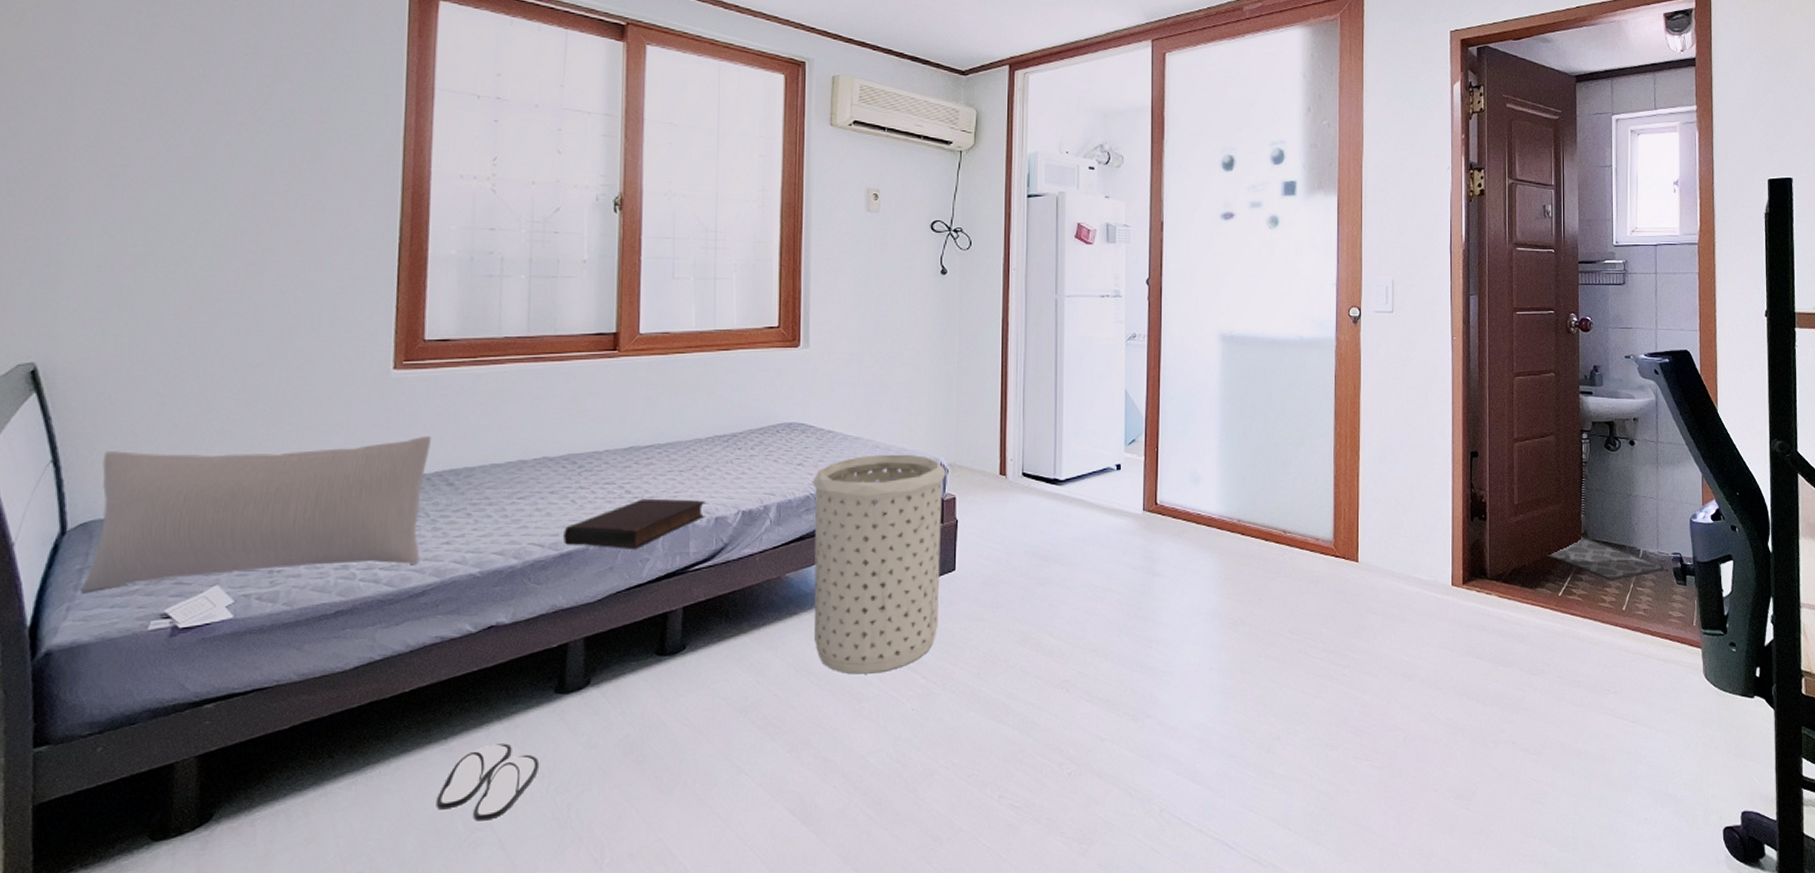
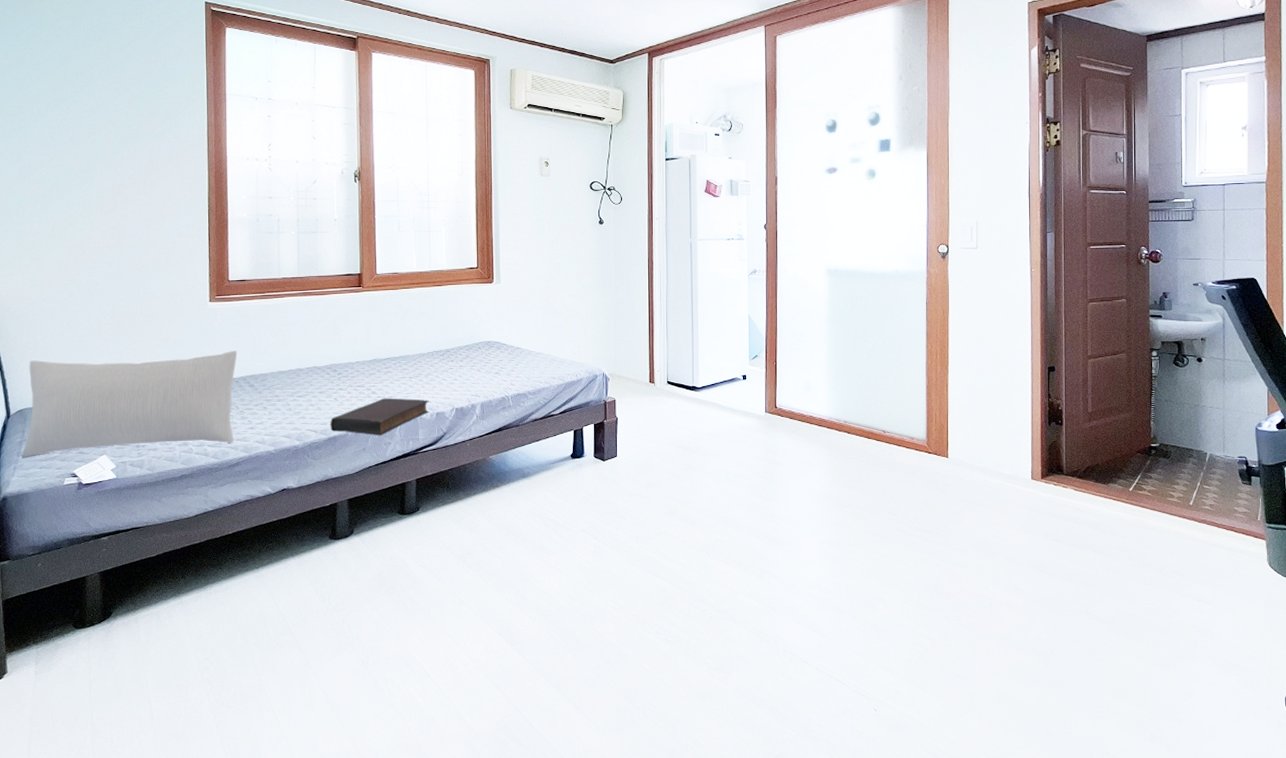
slippers: present [436,743,538,821] -> none [253,574,321,628]
laundry basket: present [812,454,946,674] -> none [506,366,607,534]
bath mat: present [1545,535,1671,581] -> none [1117,439,1236,479]

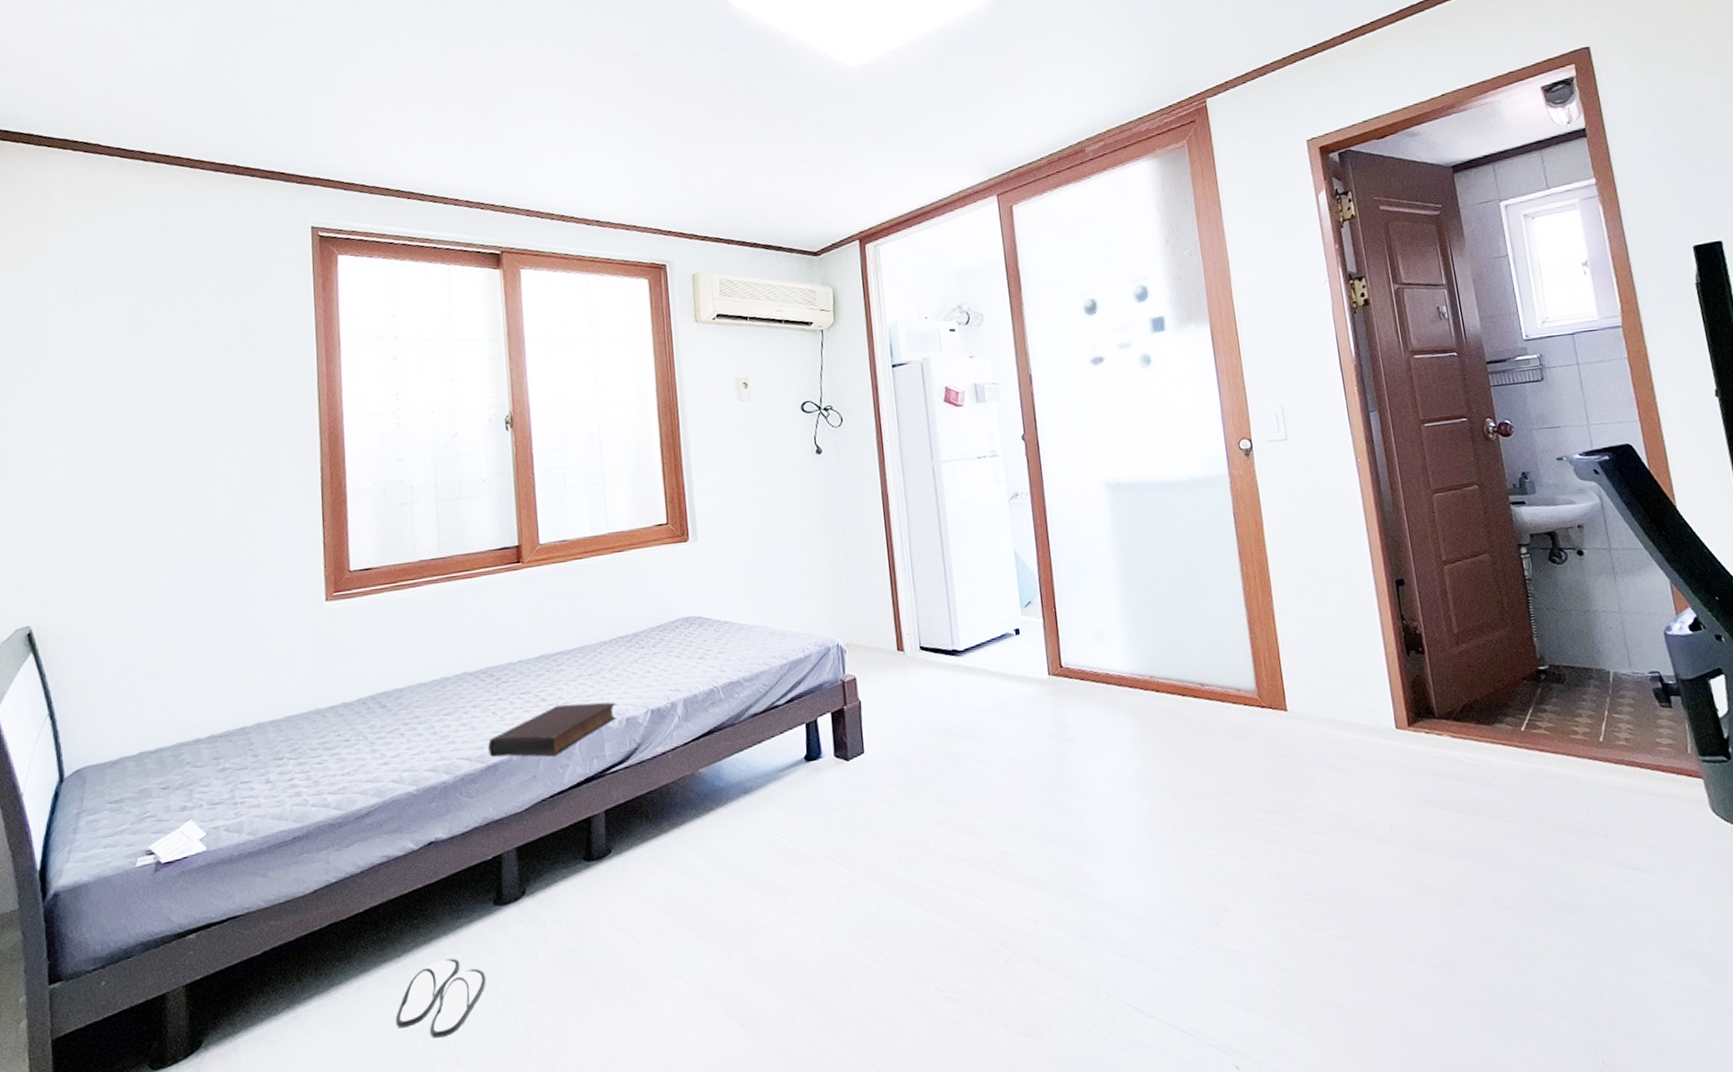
pillow: present [22,351,237,458] -> none [79,662,364,836]
slippers: none [253,574,321,628] -> present [395,958,486,1038]

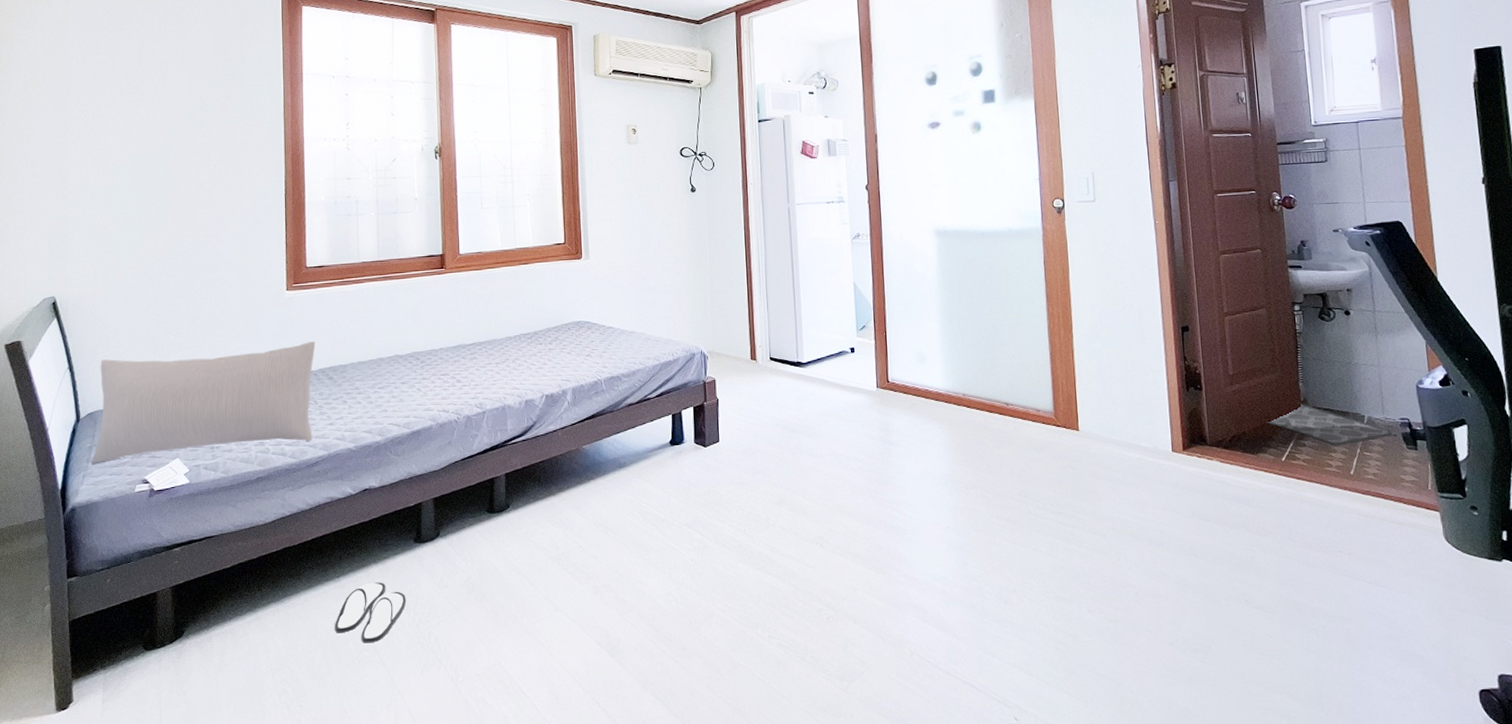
pillow: none [79,662,364,836] -> present [91,341,316,465]
book: present [488,702,617,758] -> none [413,386,518,428]
bath mat: none [1499,660,1650,710] -> present [1265,402,1399,446]

